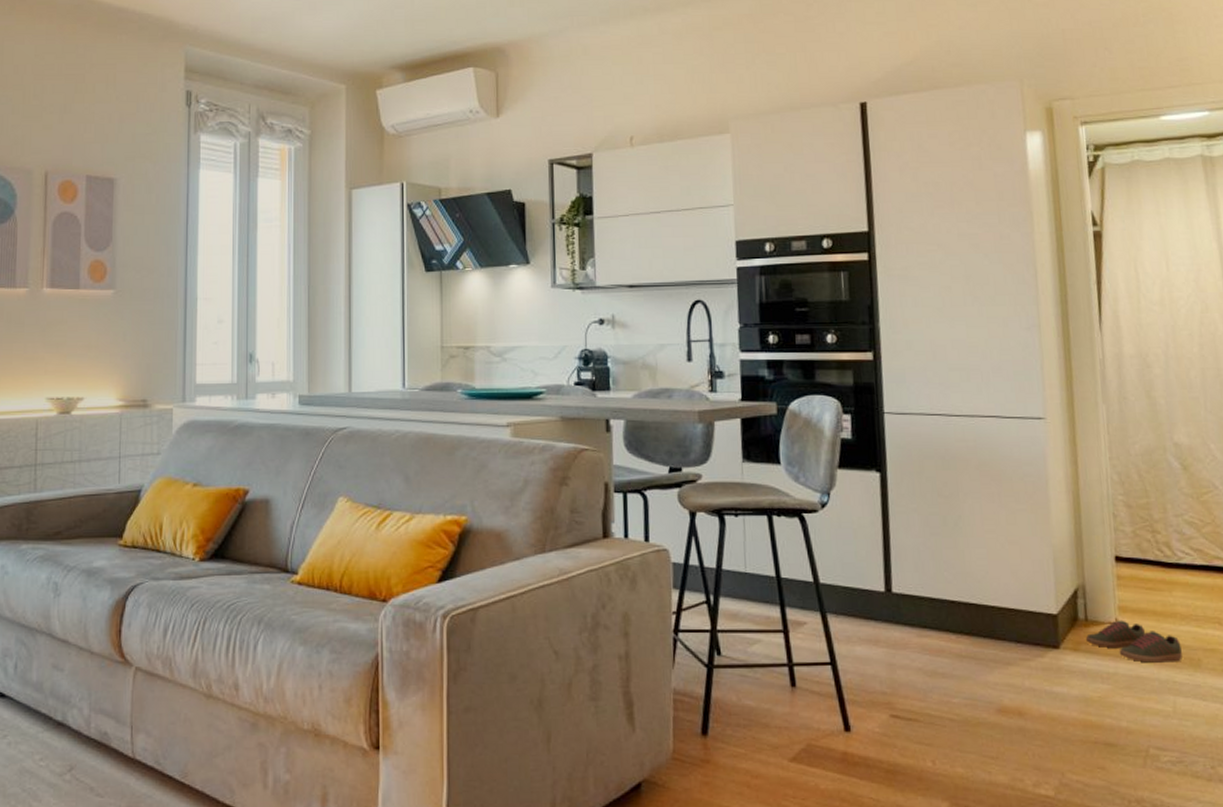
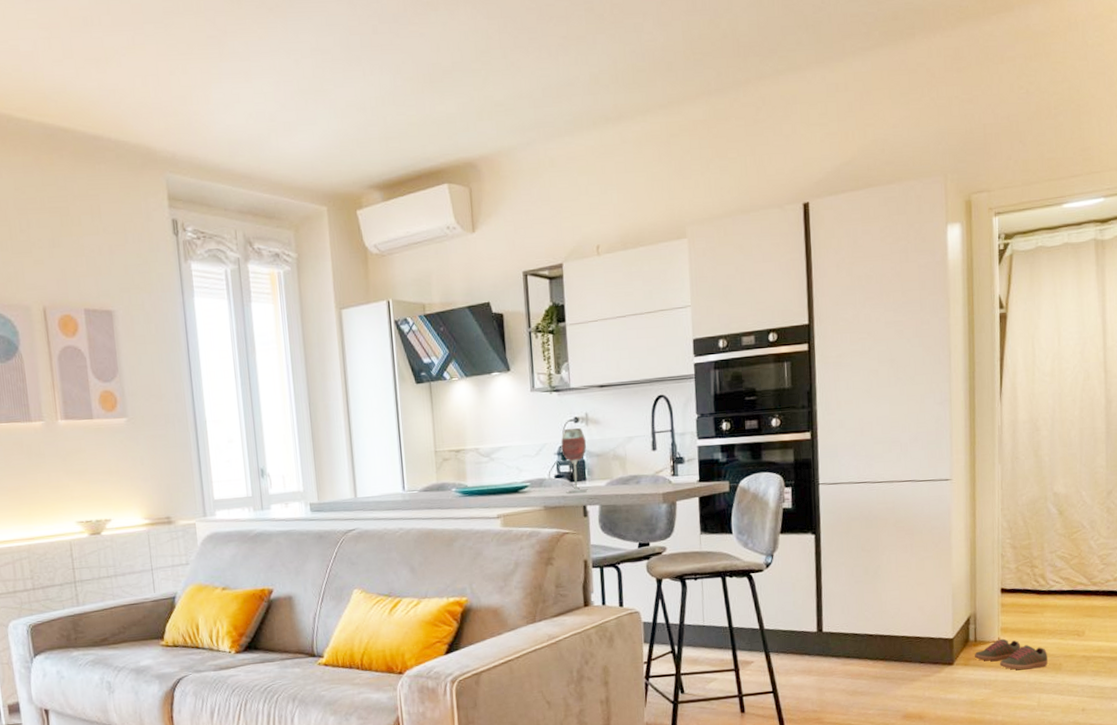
wineglass: none [583,330,611,405] -> present [561,427,587,494]

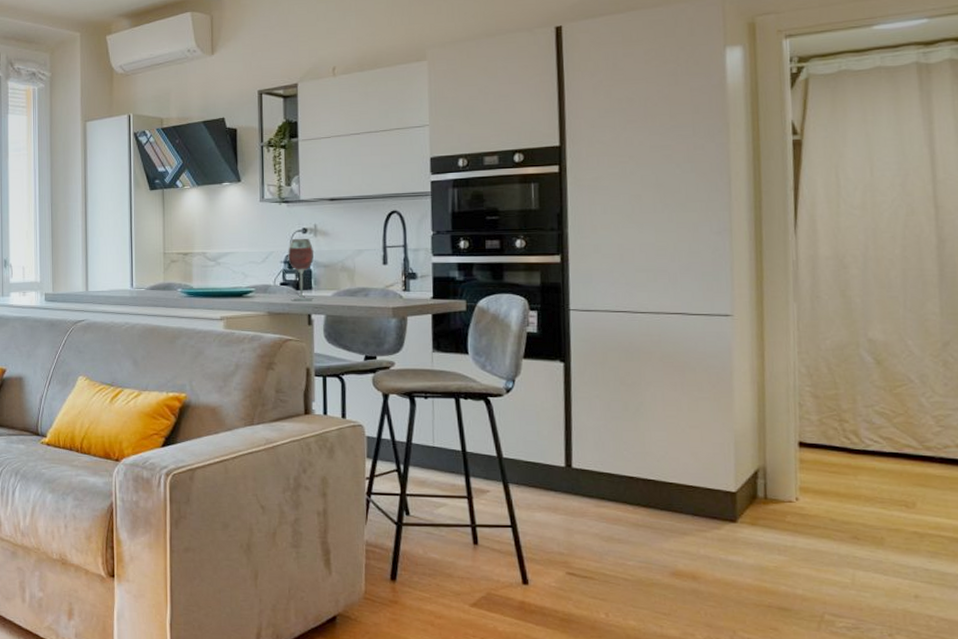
shoe: present [974,638,1048,670] -> none [764,499,864,539]

